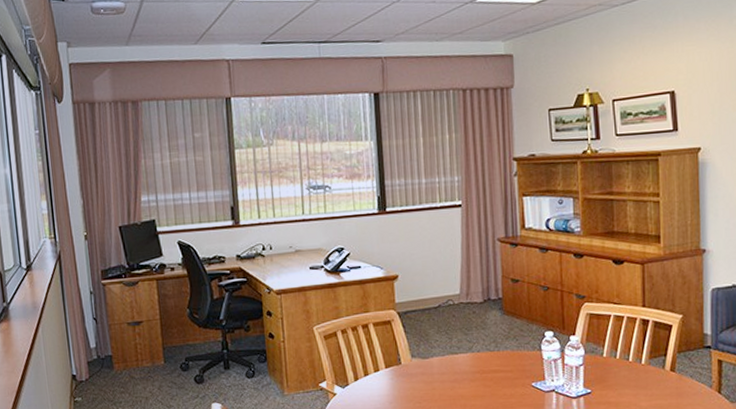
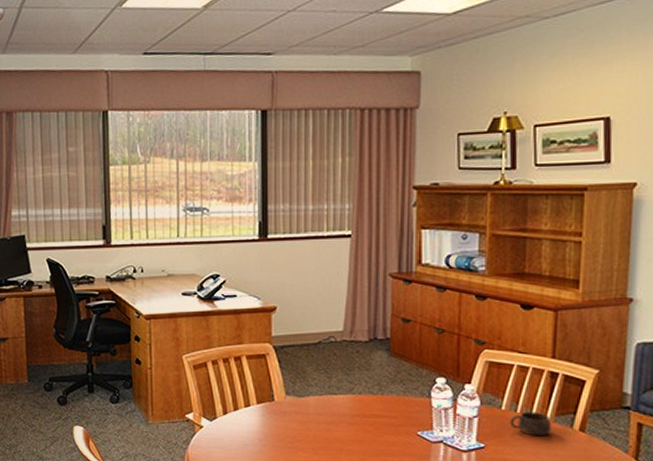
cup: none [610,356,647,379] -> present [509,412,552,436]

